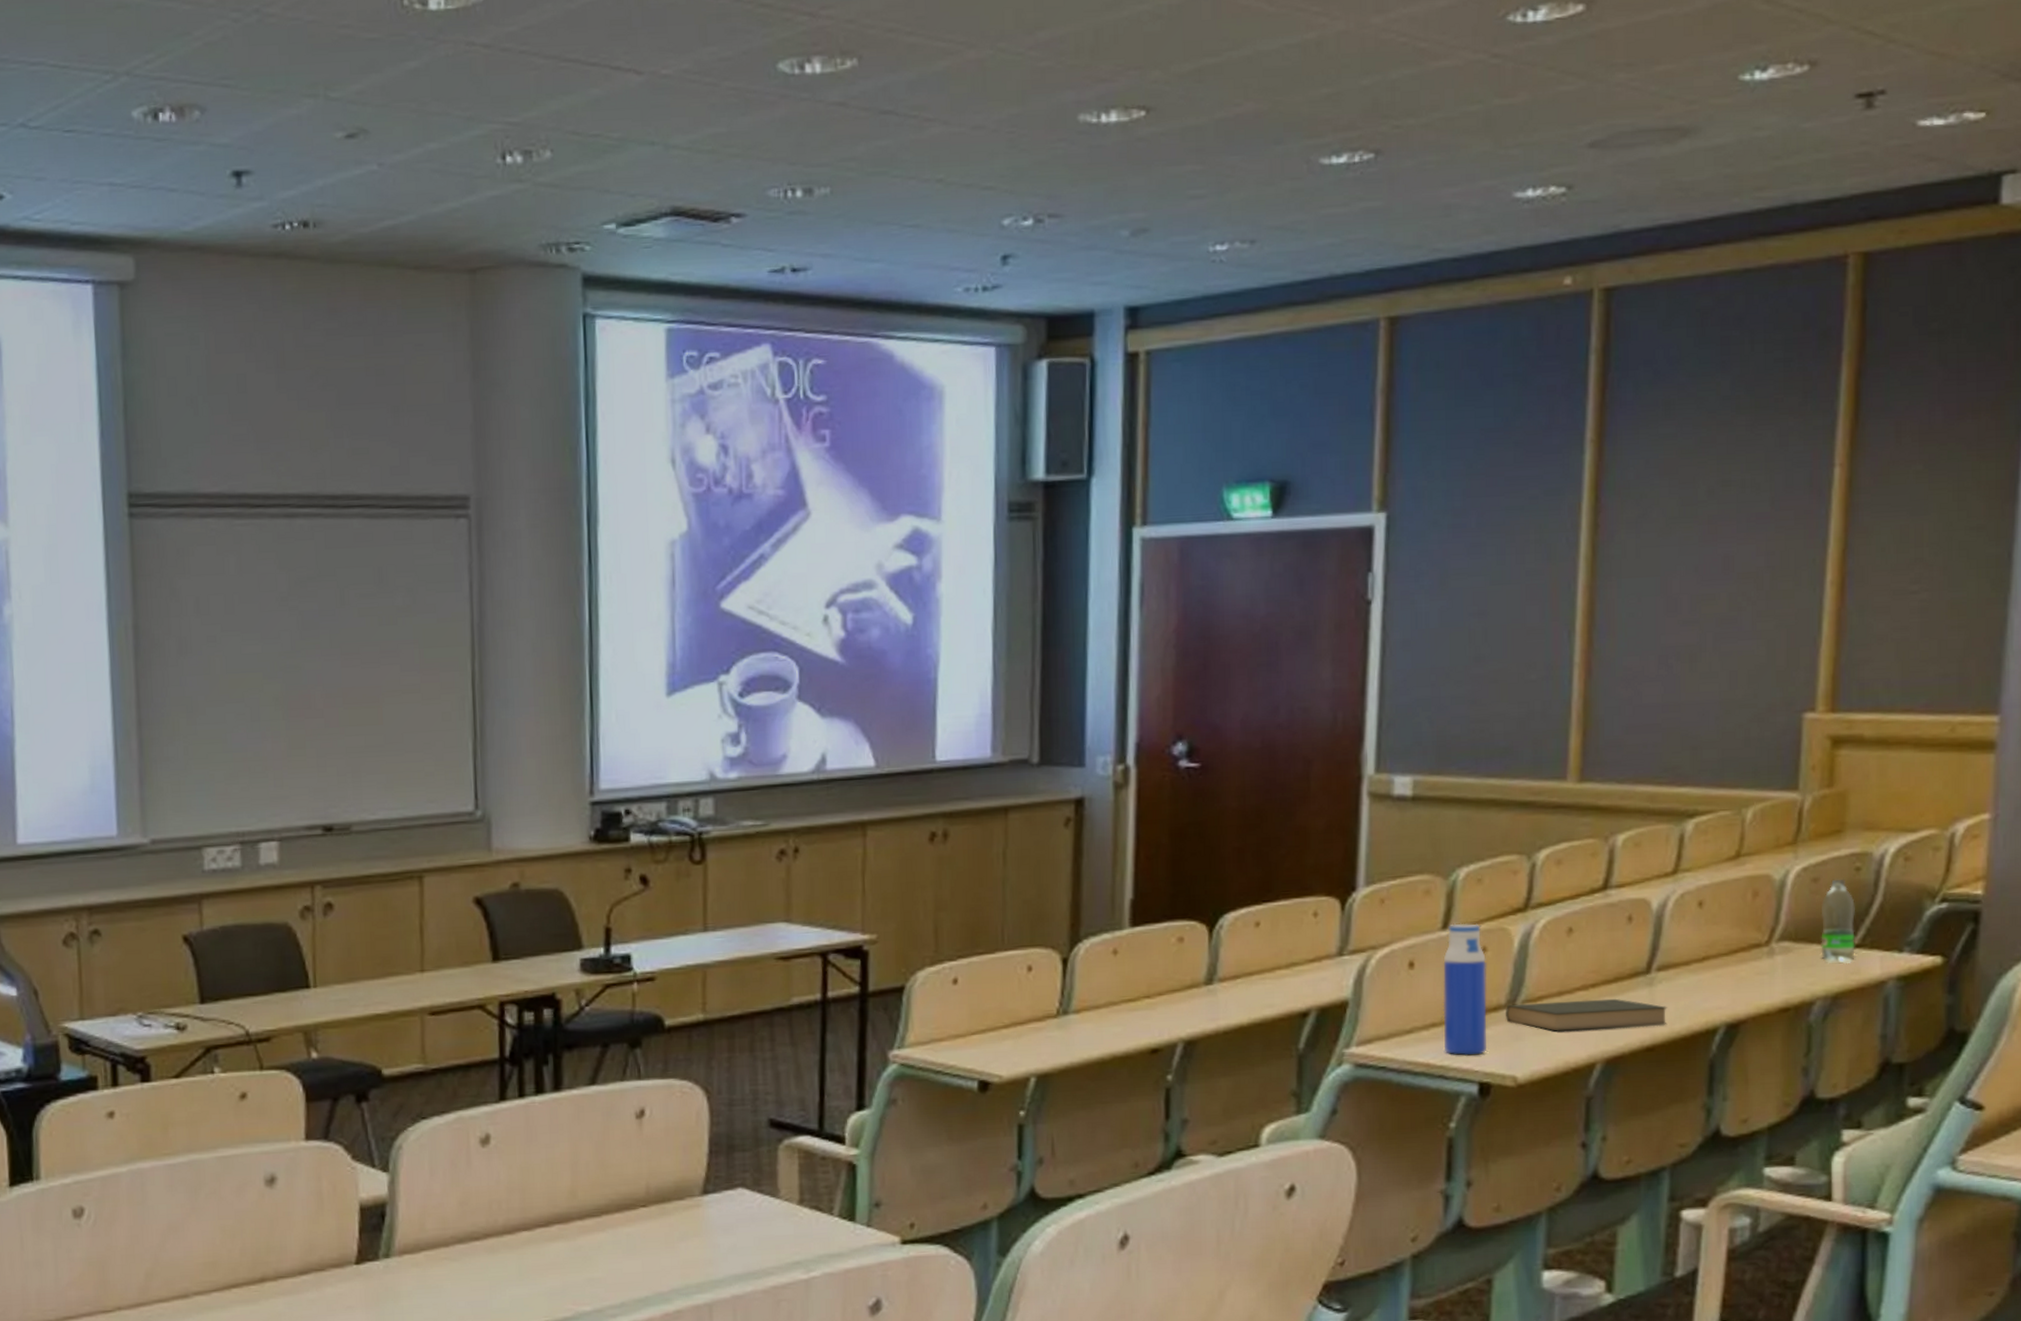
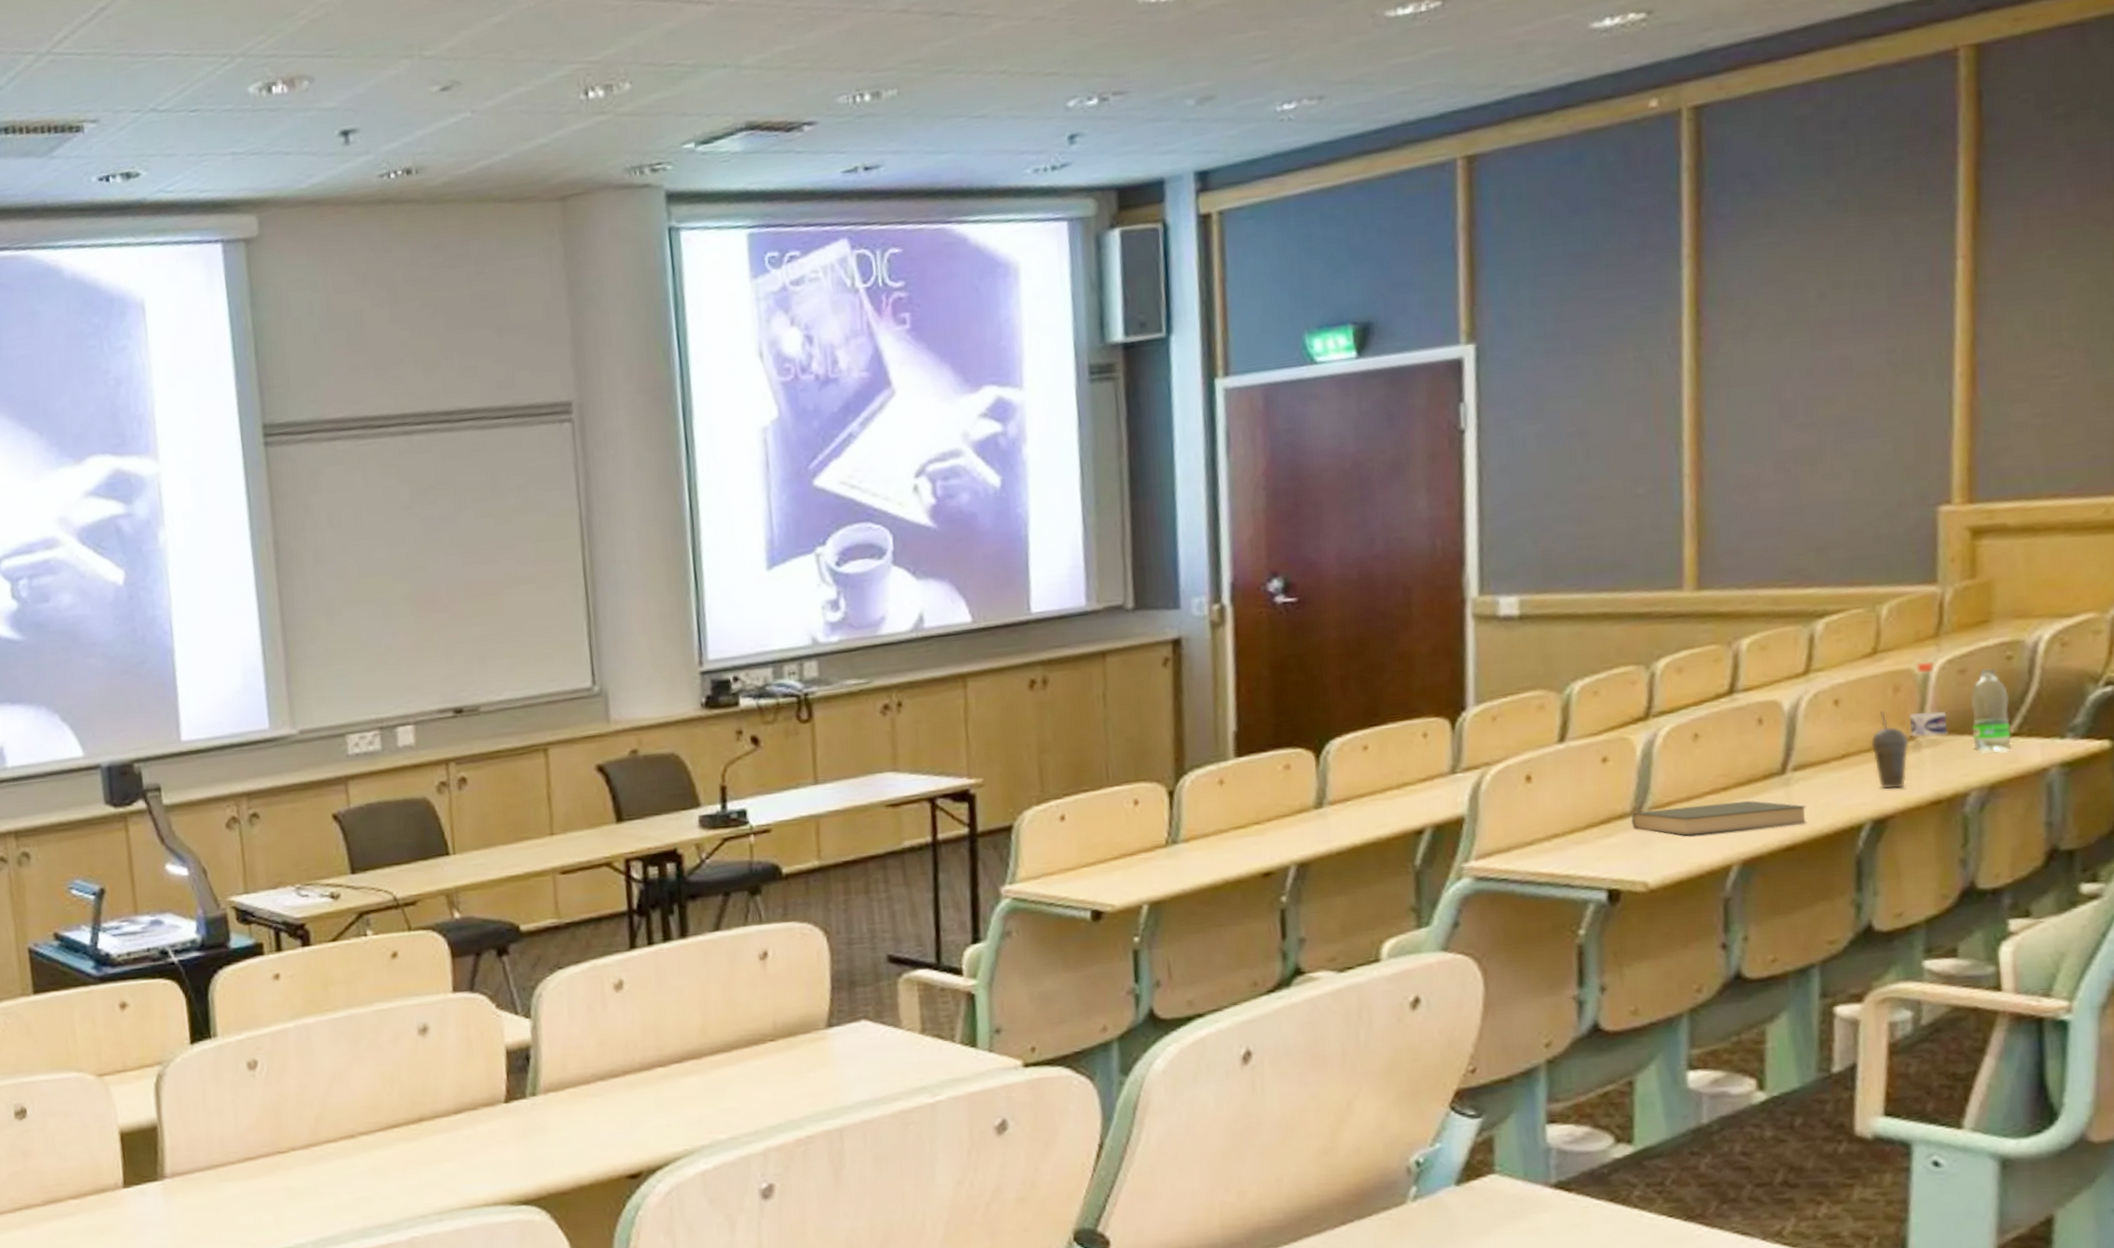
water bottle: present [1443,923,1487,1056] -> none [1562,735,1615,864]
beverage cup: none [1728,915,1764,994] -> present [1870,711,1910,789]
water bottle: none [1765,868,1799,944] -> present [1910,662,1948,738]

